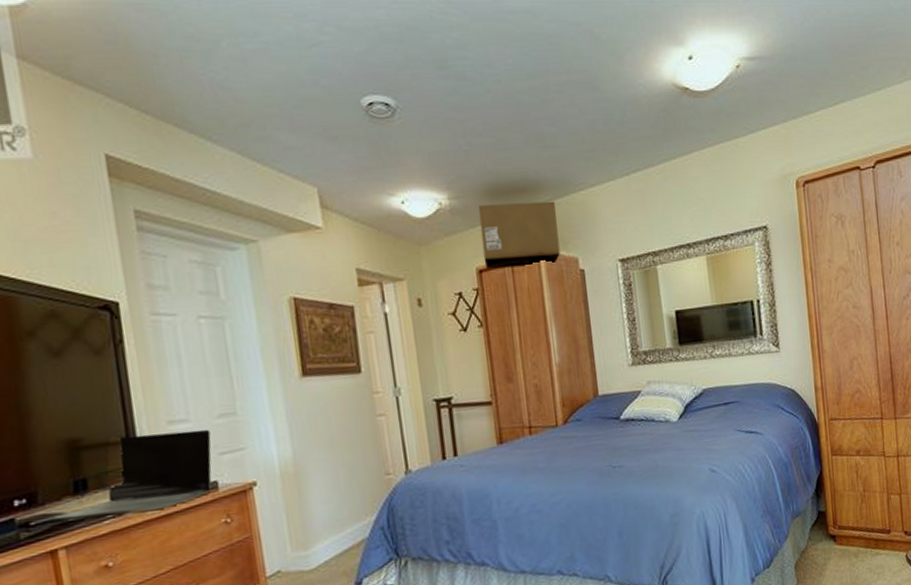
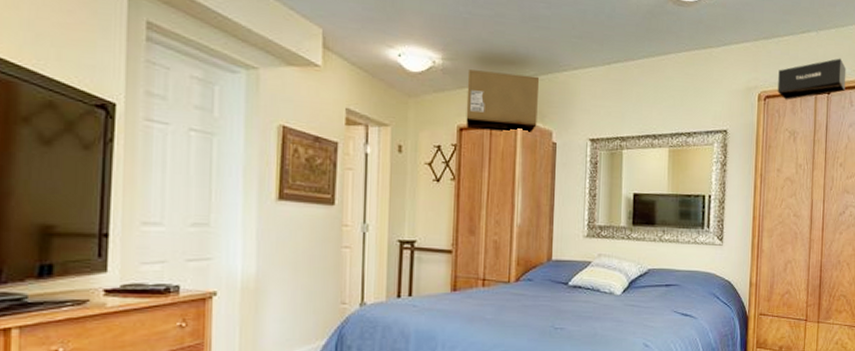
laptop: present [50,429,212,522] -> none [10,230,181,305]
box: none [814,126,892,182] -> present [777,58,847,100]

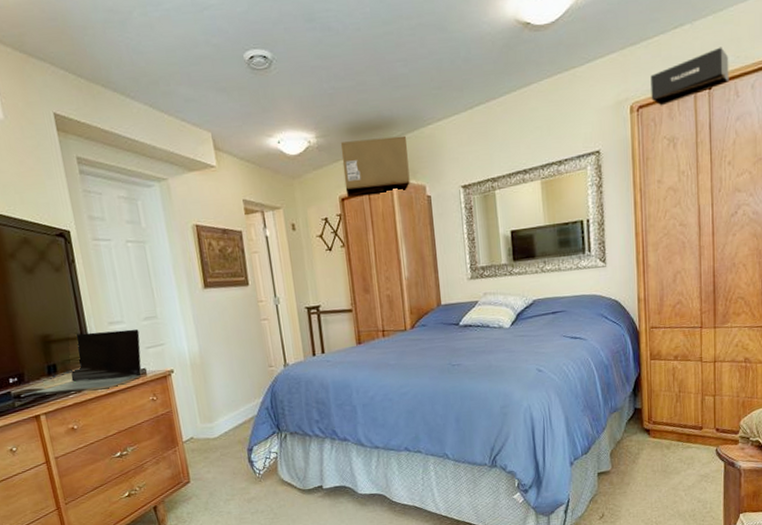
laptop: none [10,230,181,305] -> present [34,329,142,395]

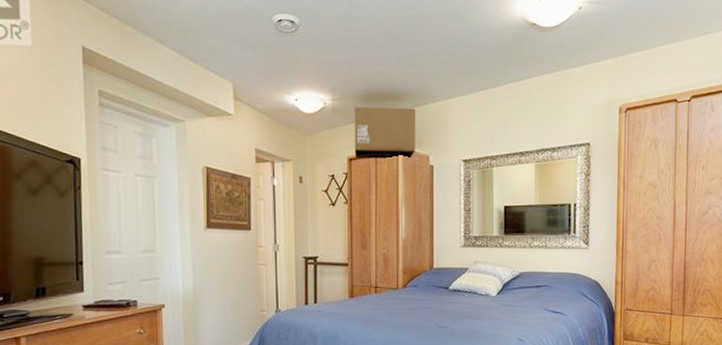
laptop: present [34,329,142,395] -> none [18,259,136,318]
box: present [650,46,729,106] -> none [638,66,707,111]

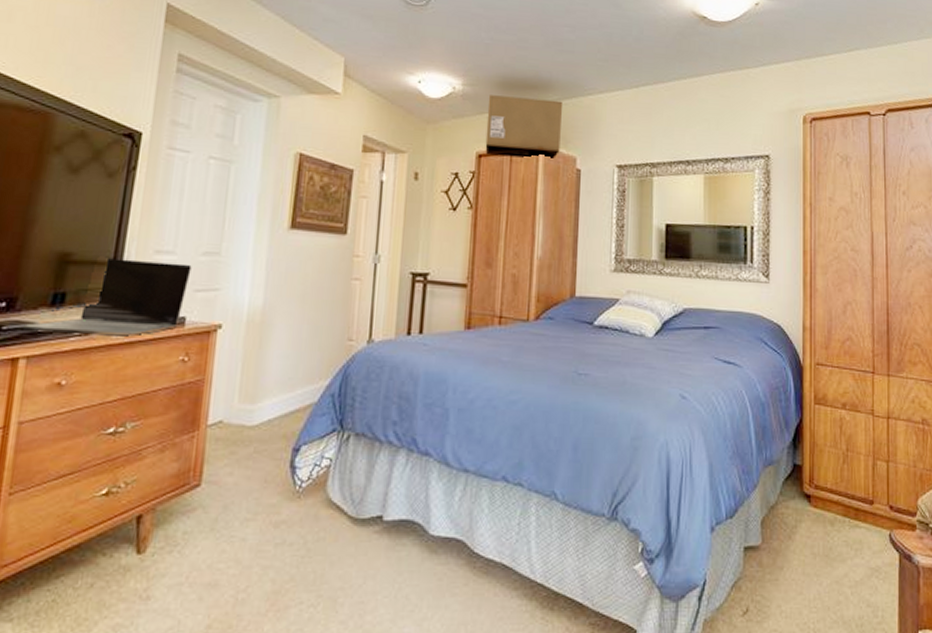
laptop: none [18,259,136,318] -> present [22,258,192,337]

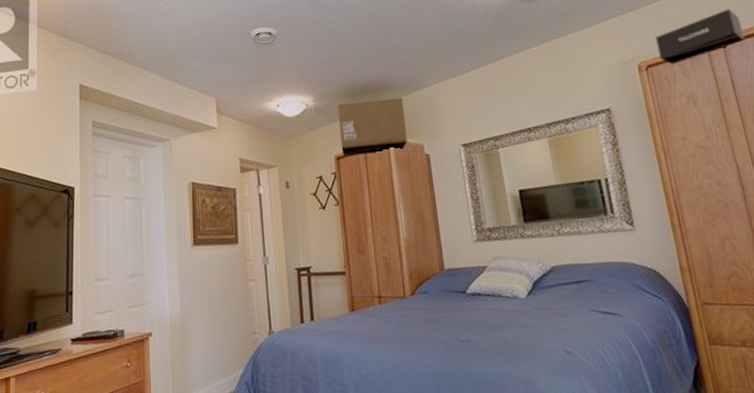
laptop: present [22,258,192,337] -> none [9,286,123,355]
box: none [825,77,904,123] -> present [655,8,746,65]

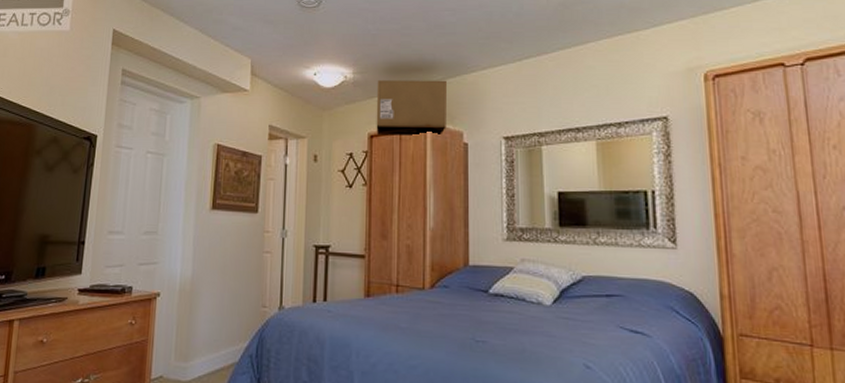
box: present [655,8,746,65] -> none [728,23,827,77]

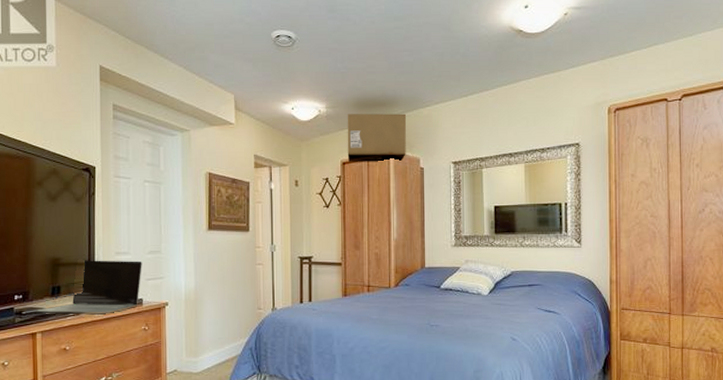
laptop: none [16,239,136,303] -> present [35,260,142,315]

